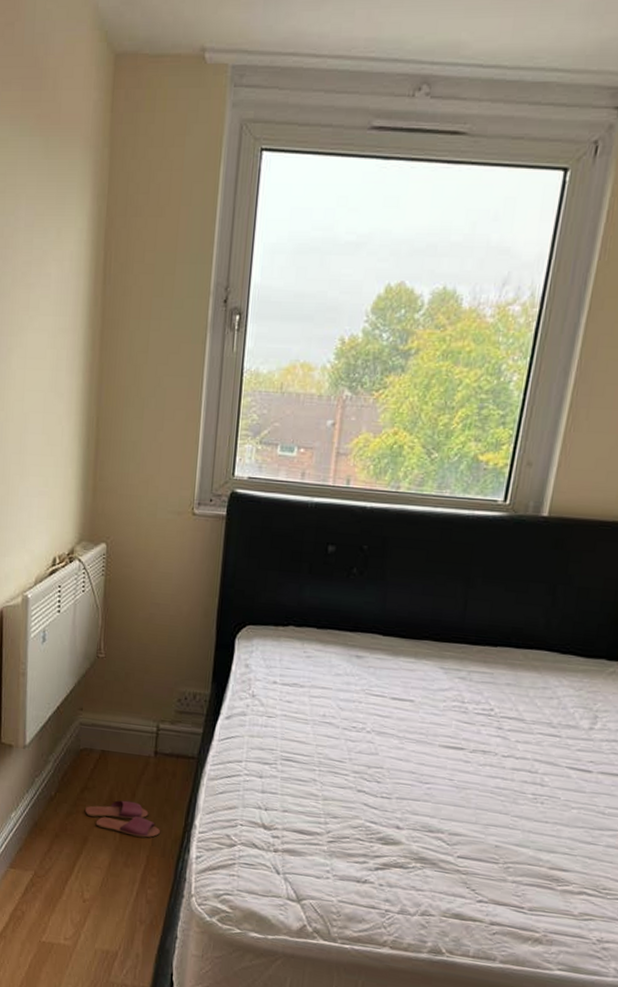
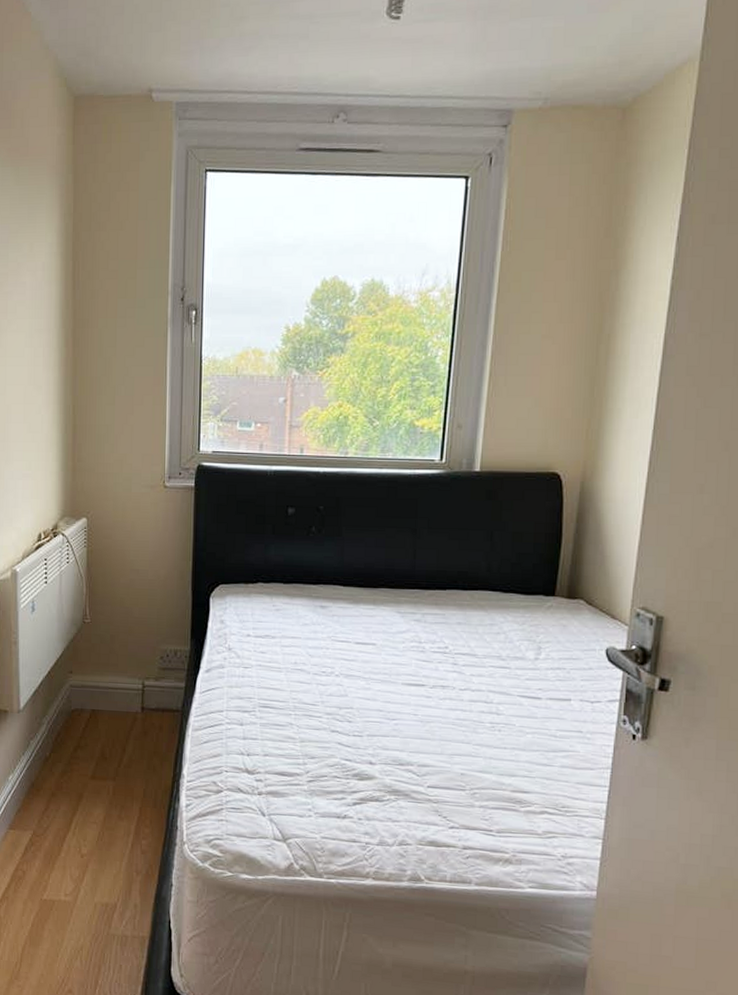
slippers: present [85,800,160,838] -> none [79,756,150,790]

